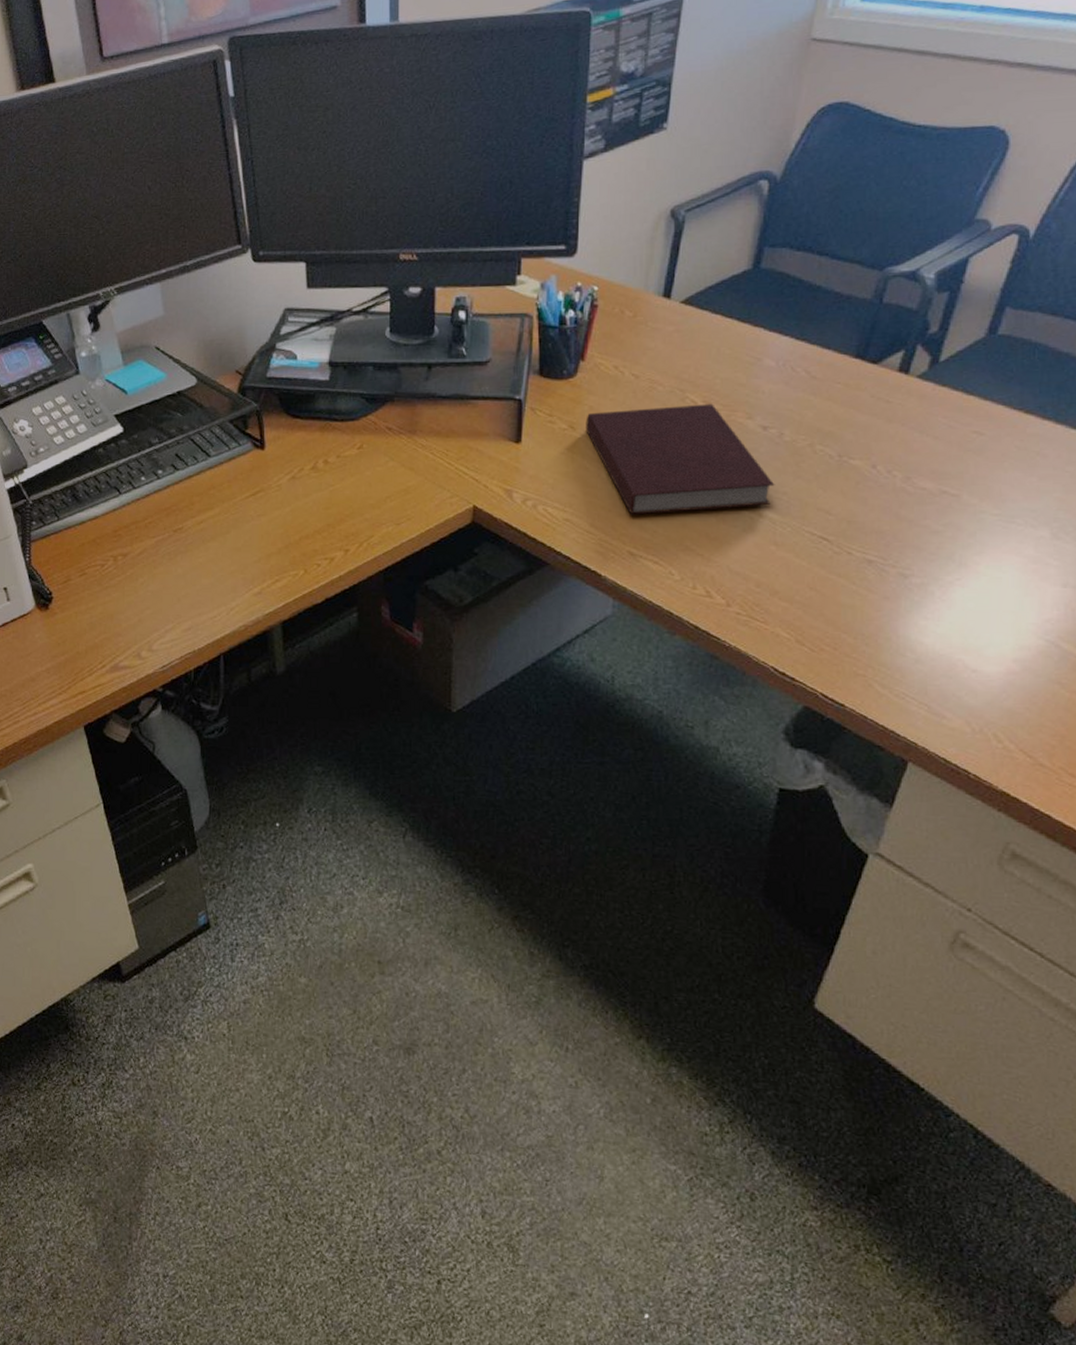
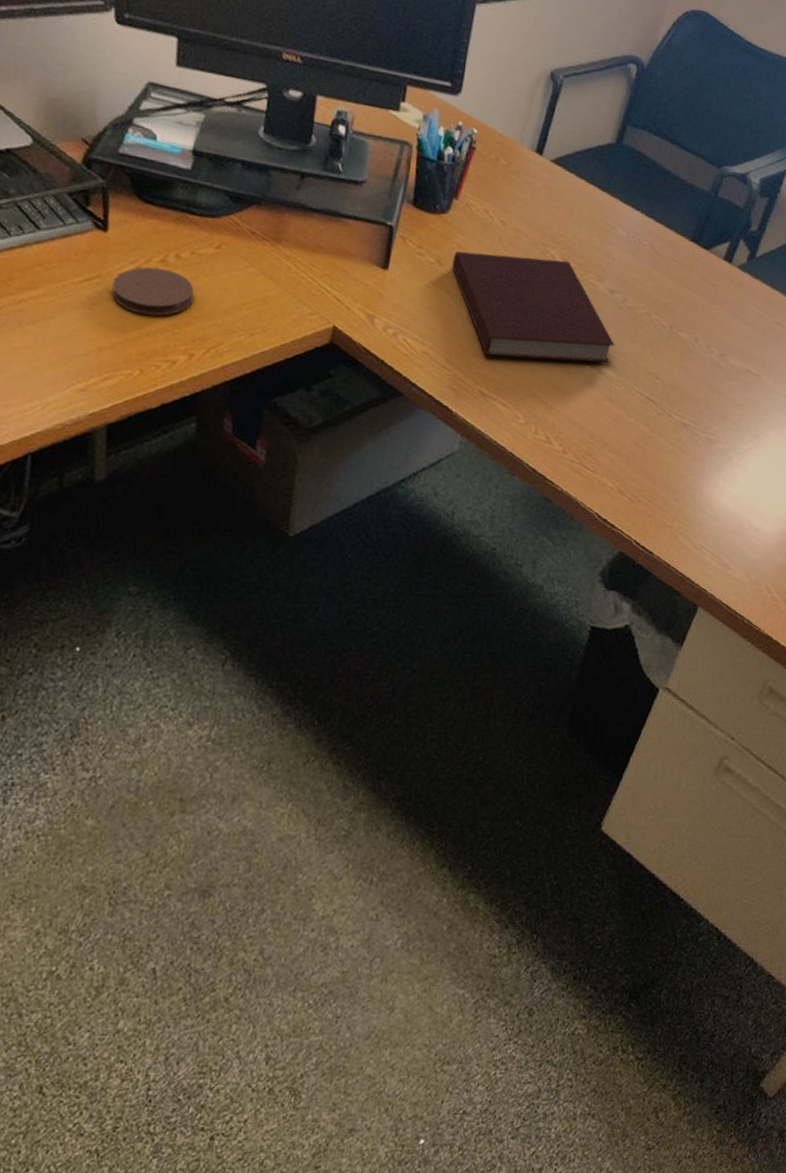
coaster: none [273,475,344,519] -> present [112,267,195,316]

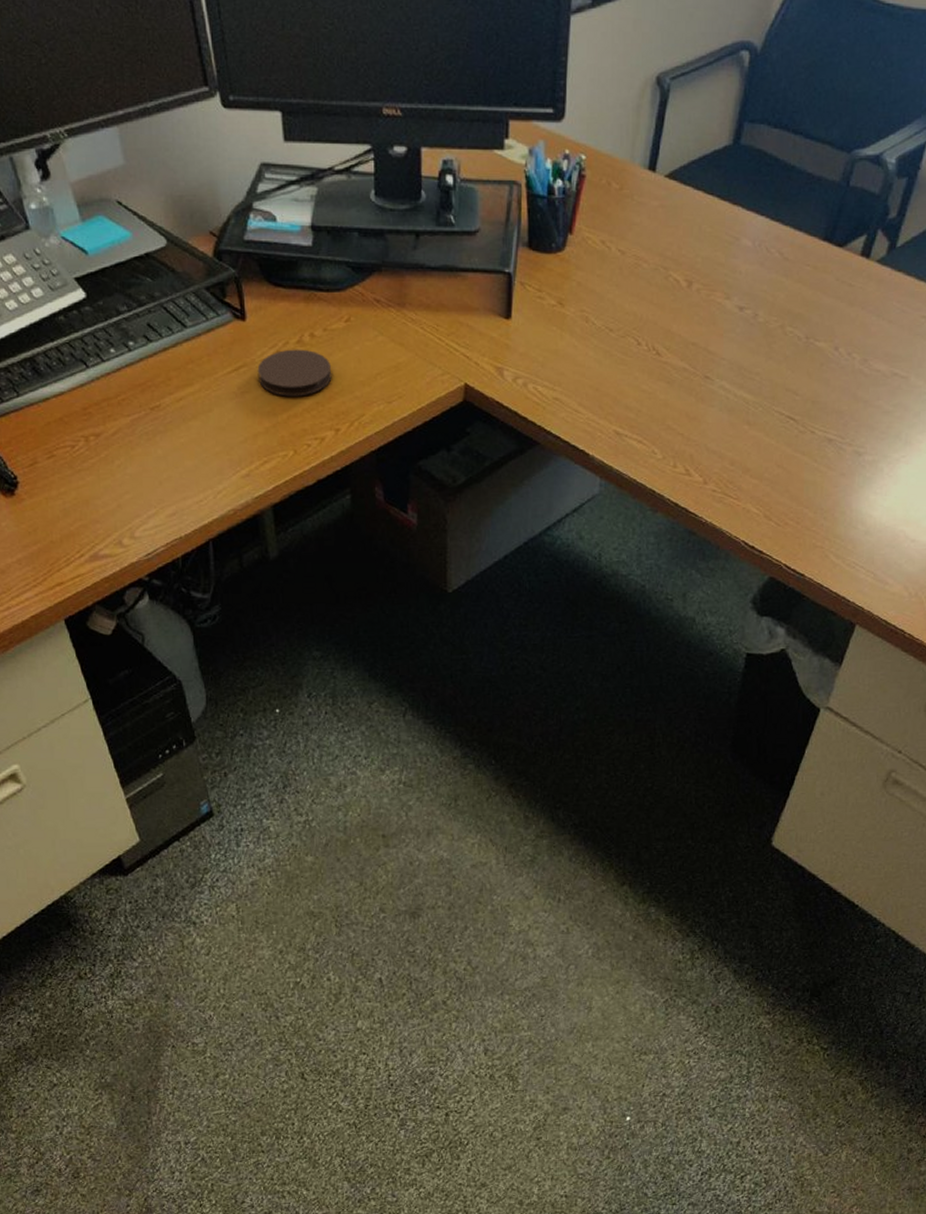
notebook: present [452,251,615,363] -> none [574,282,749,394]

